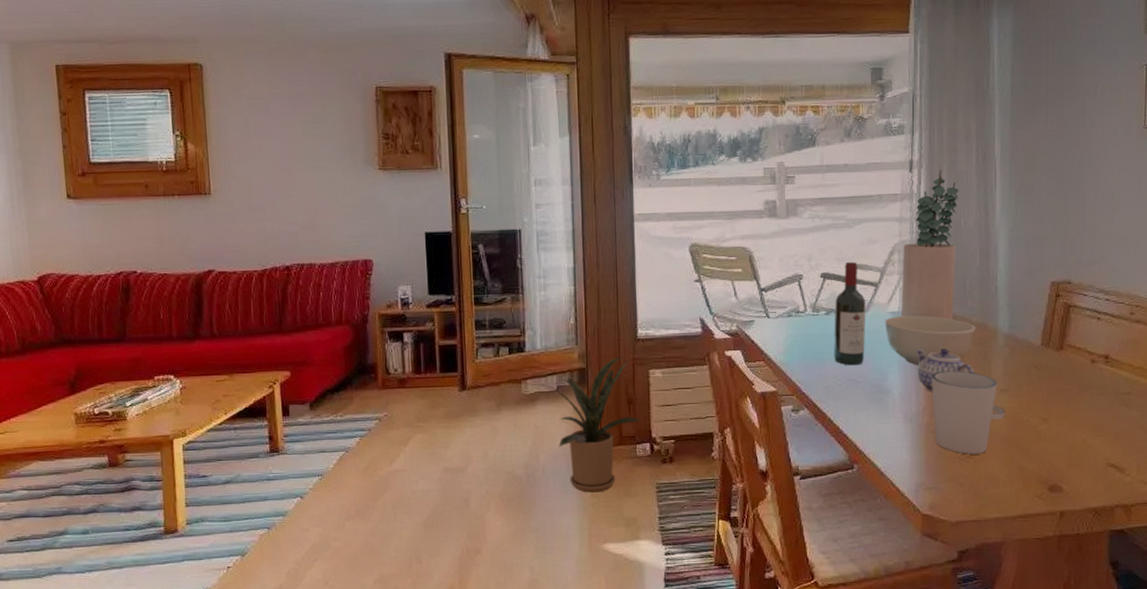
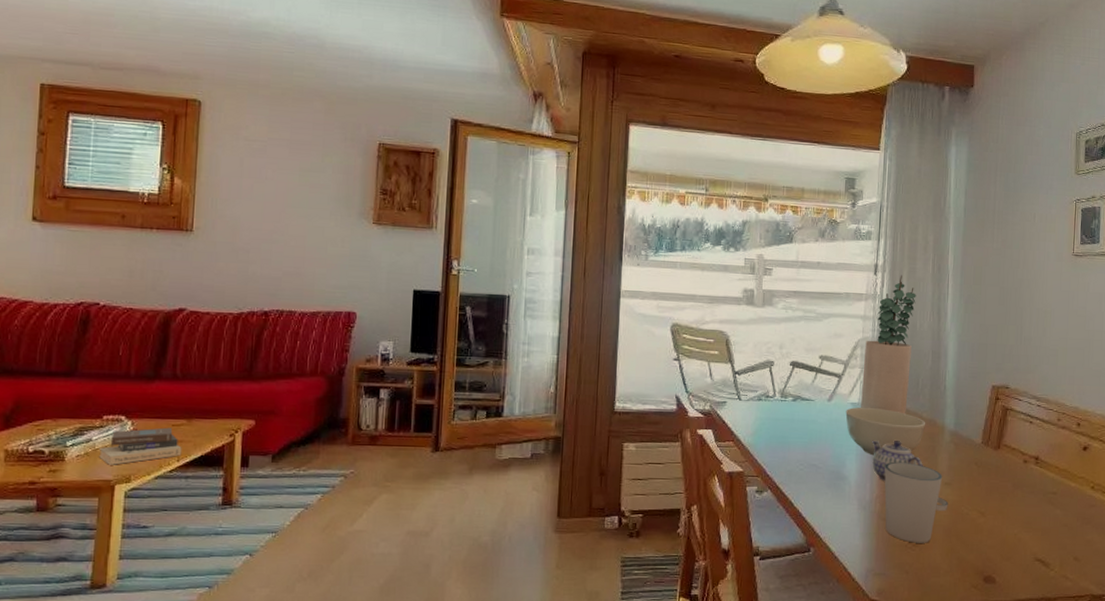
books: none [155,383,228,421] -> present [99,427,182,465]
house plant: present [530,355,641,493] -> none [505,427,612,564]
wine bottle: present [834,261,866,366] -> none [798,352,830,452]

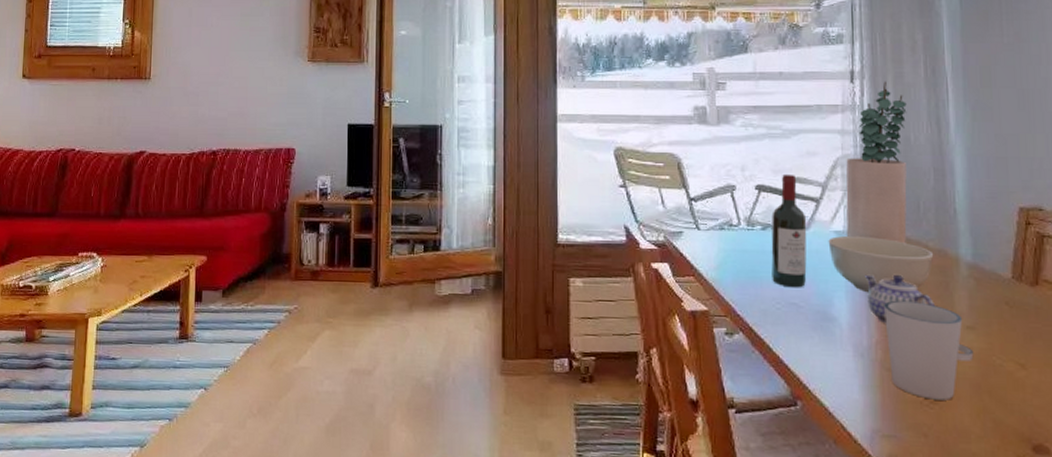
books: present [99,427,182,465] -> none [76,263,144,299]
wine bottle: none [798,352,830,452] -> present [771,173,807,288]

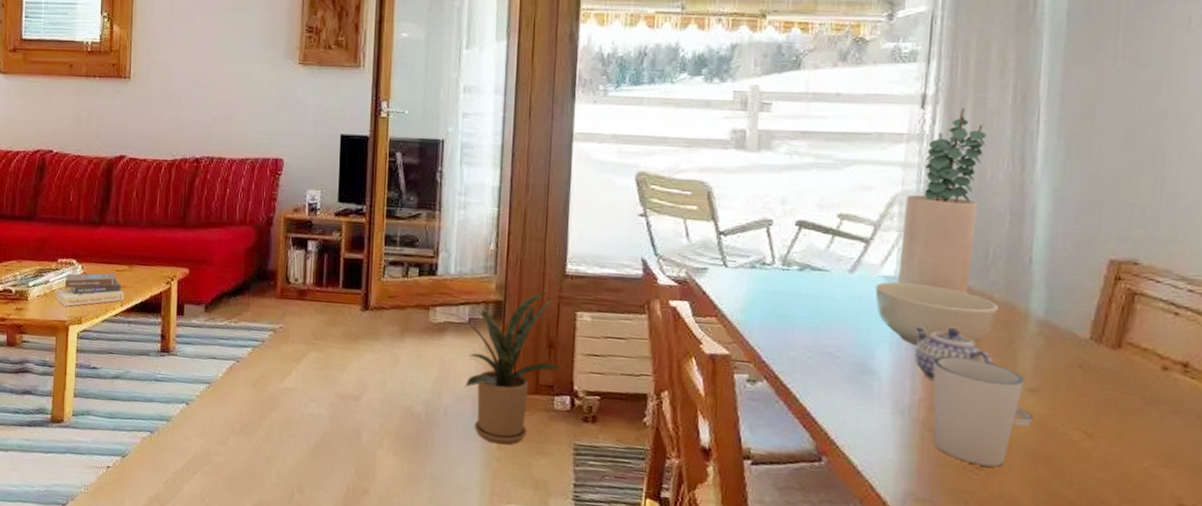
books: none [76,263,144,299] -> present [56,272,125,307]
house plant: none [444,261,559,409] -> present [439,292,562,445]
wine bottle: present [771,173,807,288] -> none [805,209,853,336]

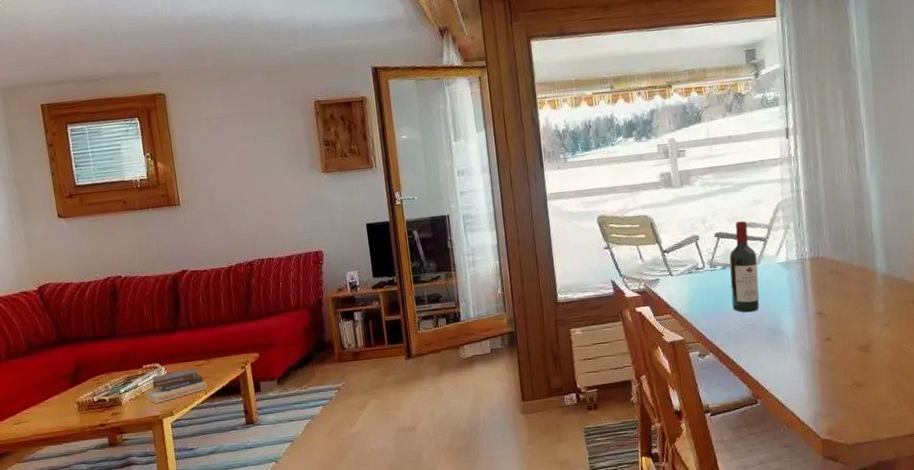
house plant: present [439,292,562,445] -> none [467,318,567,441]
wine bottle: none [805,209,853,336] -> present [729,220,760,313]
bowl: present [875,282,999,346] -> none [775,263,857,309]
vase: present [897,108,987,294] -> none [786,134,836,267]
teapot: present [913,325,993,381] -> none [804,291,859,331]
cup: present [932,355,1034,467] -> none [820,310,889,384]

